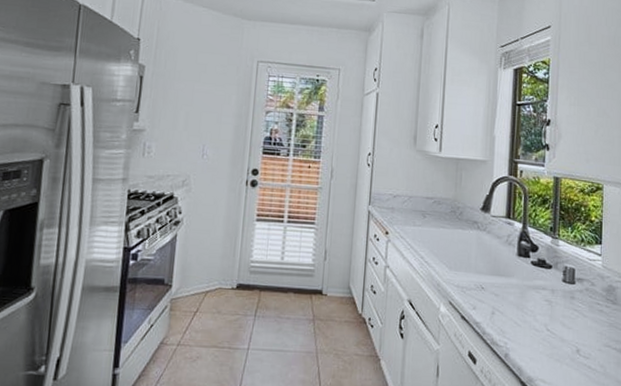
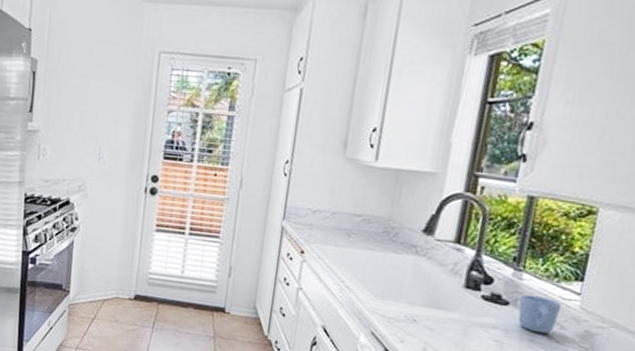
mug: none [559,258,590,291] -> present [518,294,562,334]

